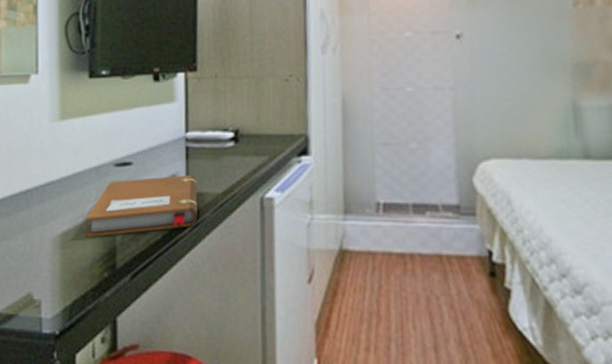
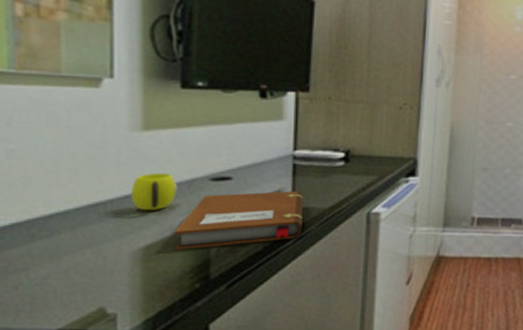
cup: none [52,160,88,198] -> present [131,172,178,211]

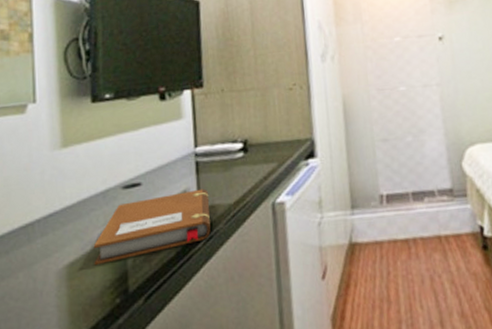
cup: present [131,172,178,211] -> none [55,186,95,228]

